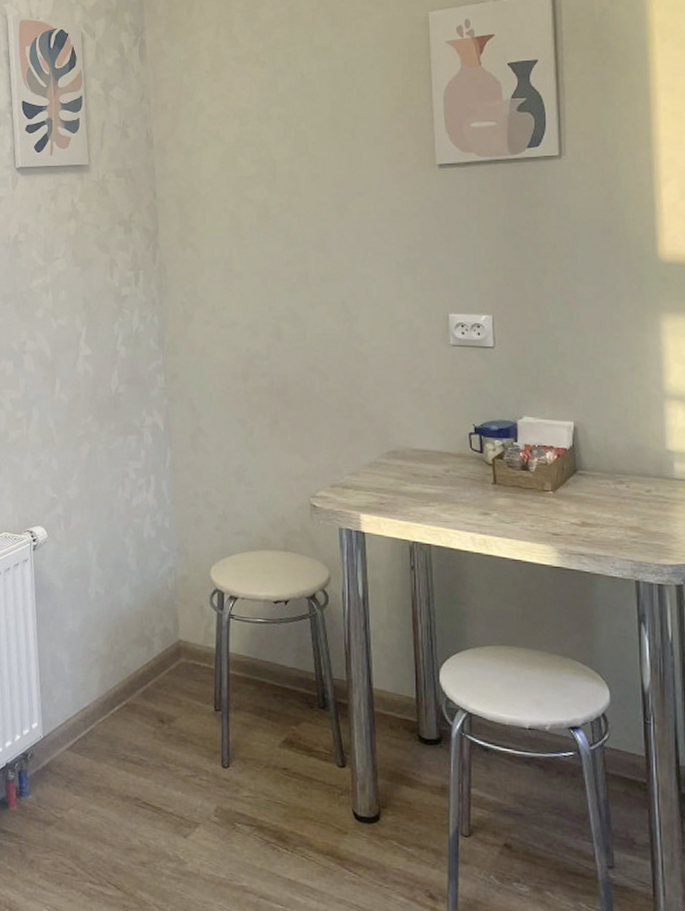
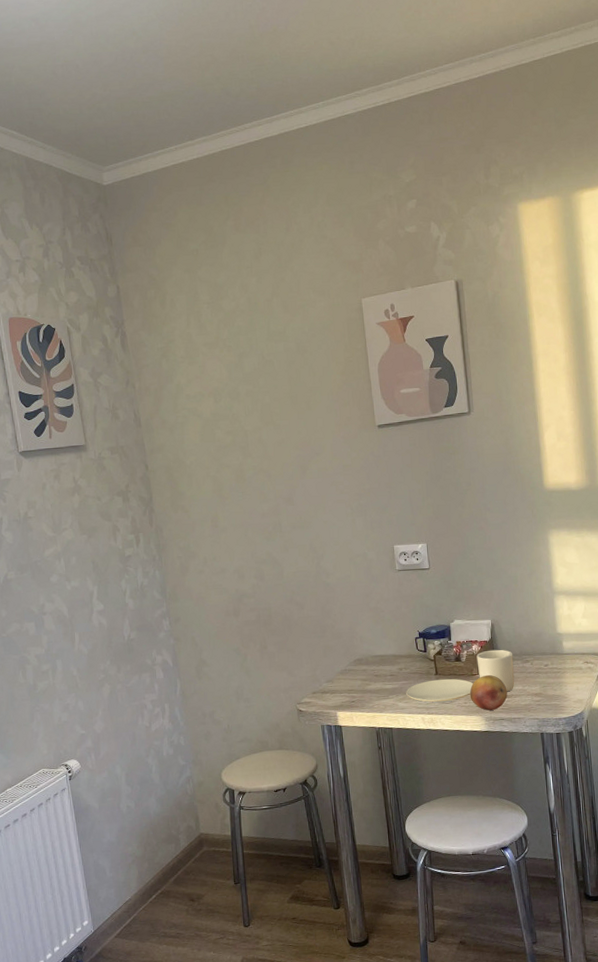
plate: none [452,490,544,520] -> present [406,678,473,702]
fruit: none [538,492,591,541] -> present [469,674,508,711]
mug: none [551,461,603,518] -> present [476,649,515,691]

